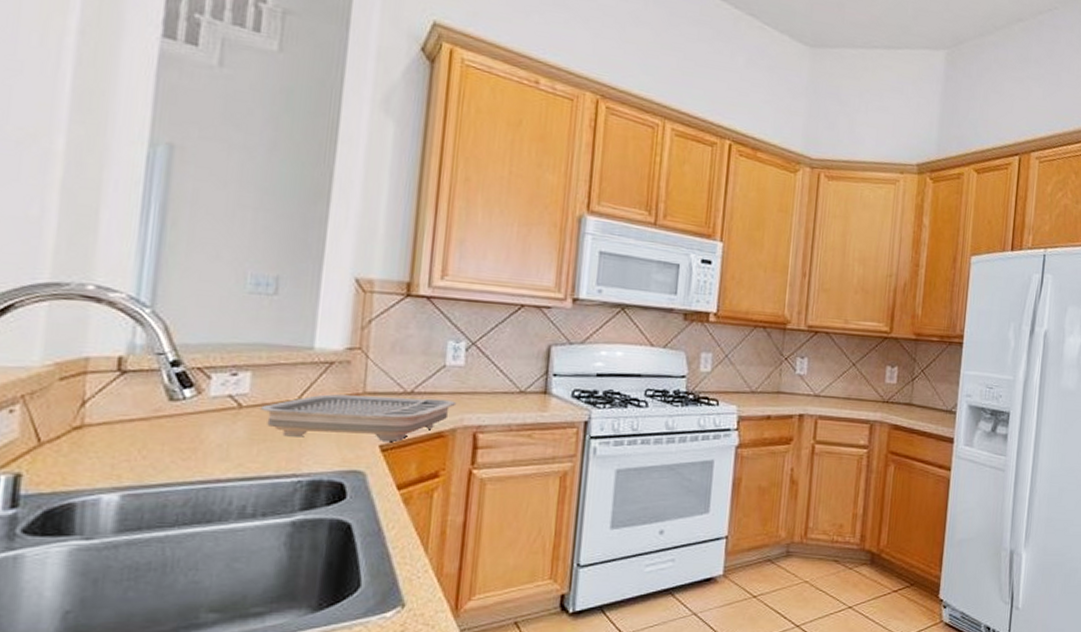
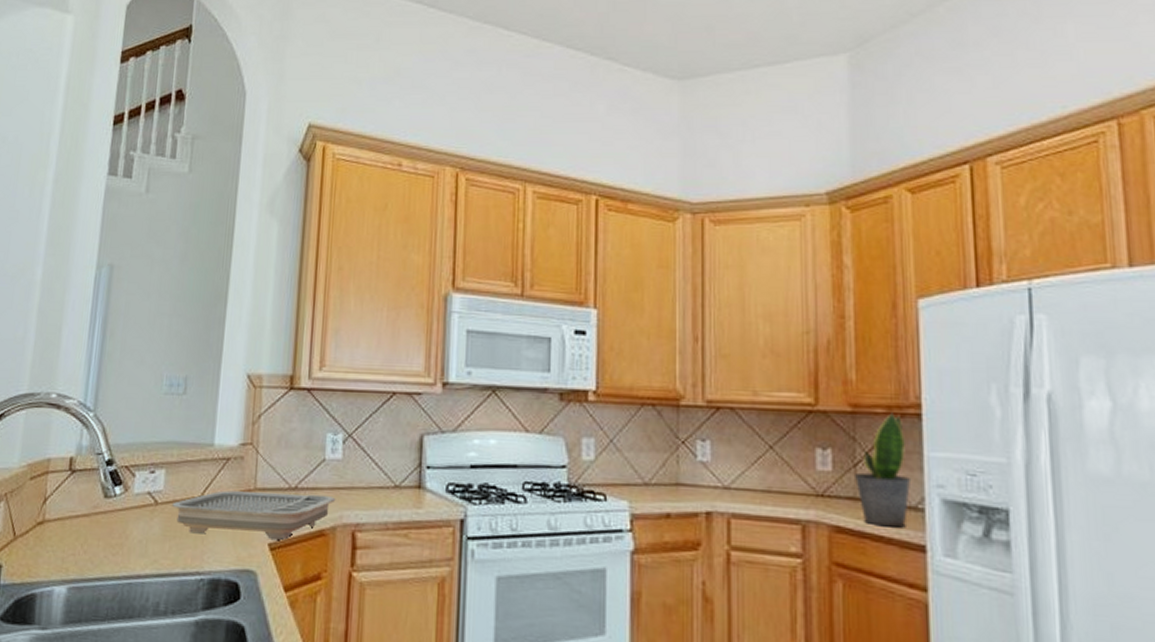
potted plant: none [912,341,950,426] -> present [855,412,912,528]

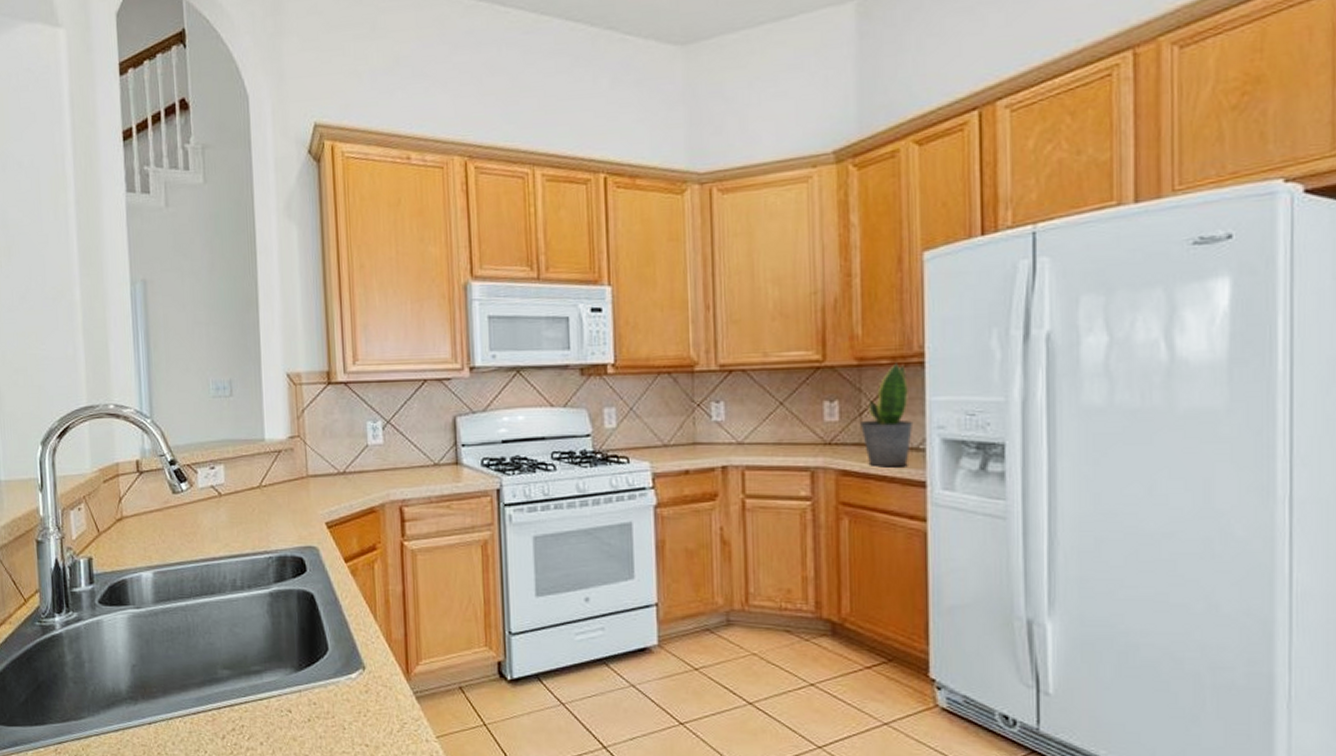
dish rack: present [172,490,336,540] -> none [234,477,382,519]

